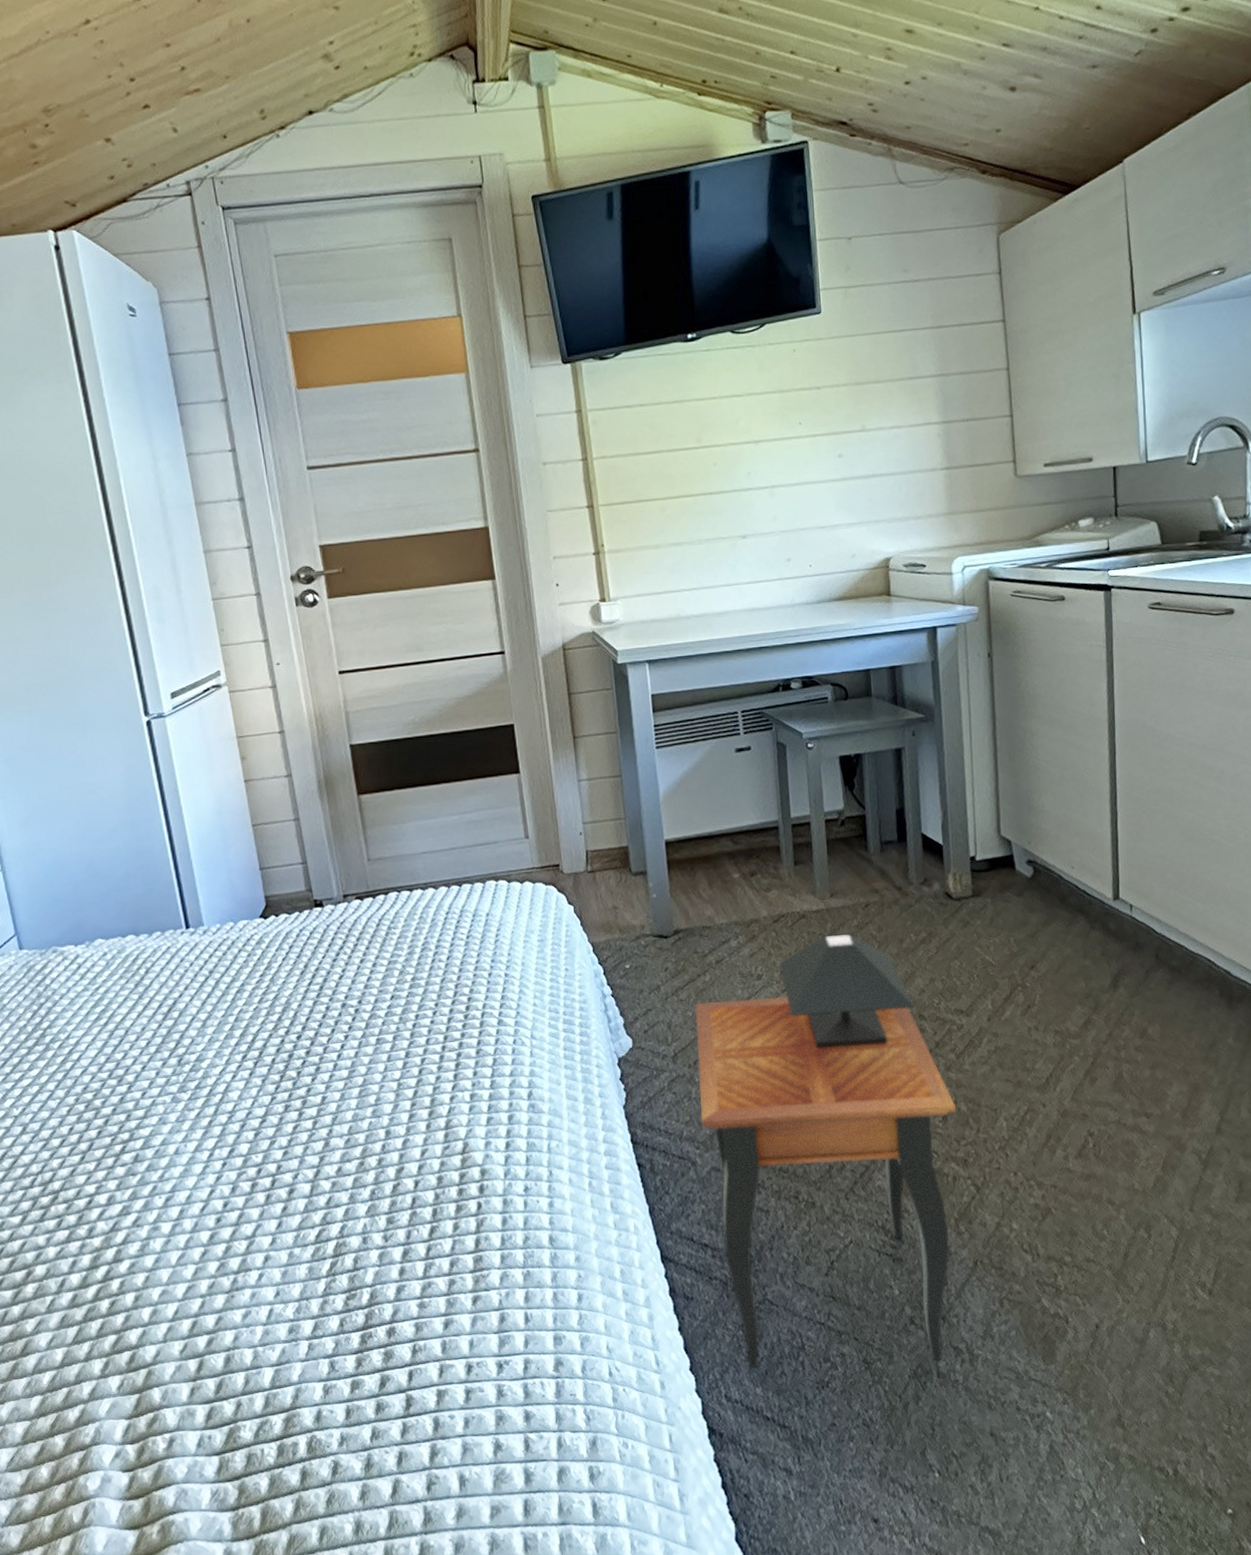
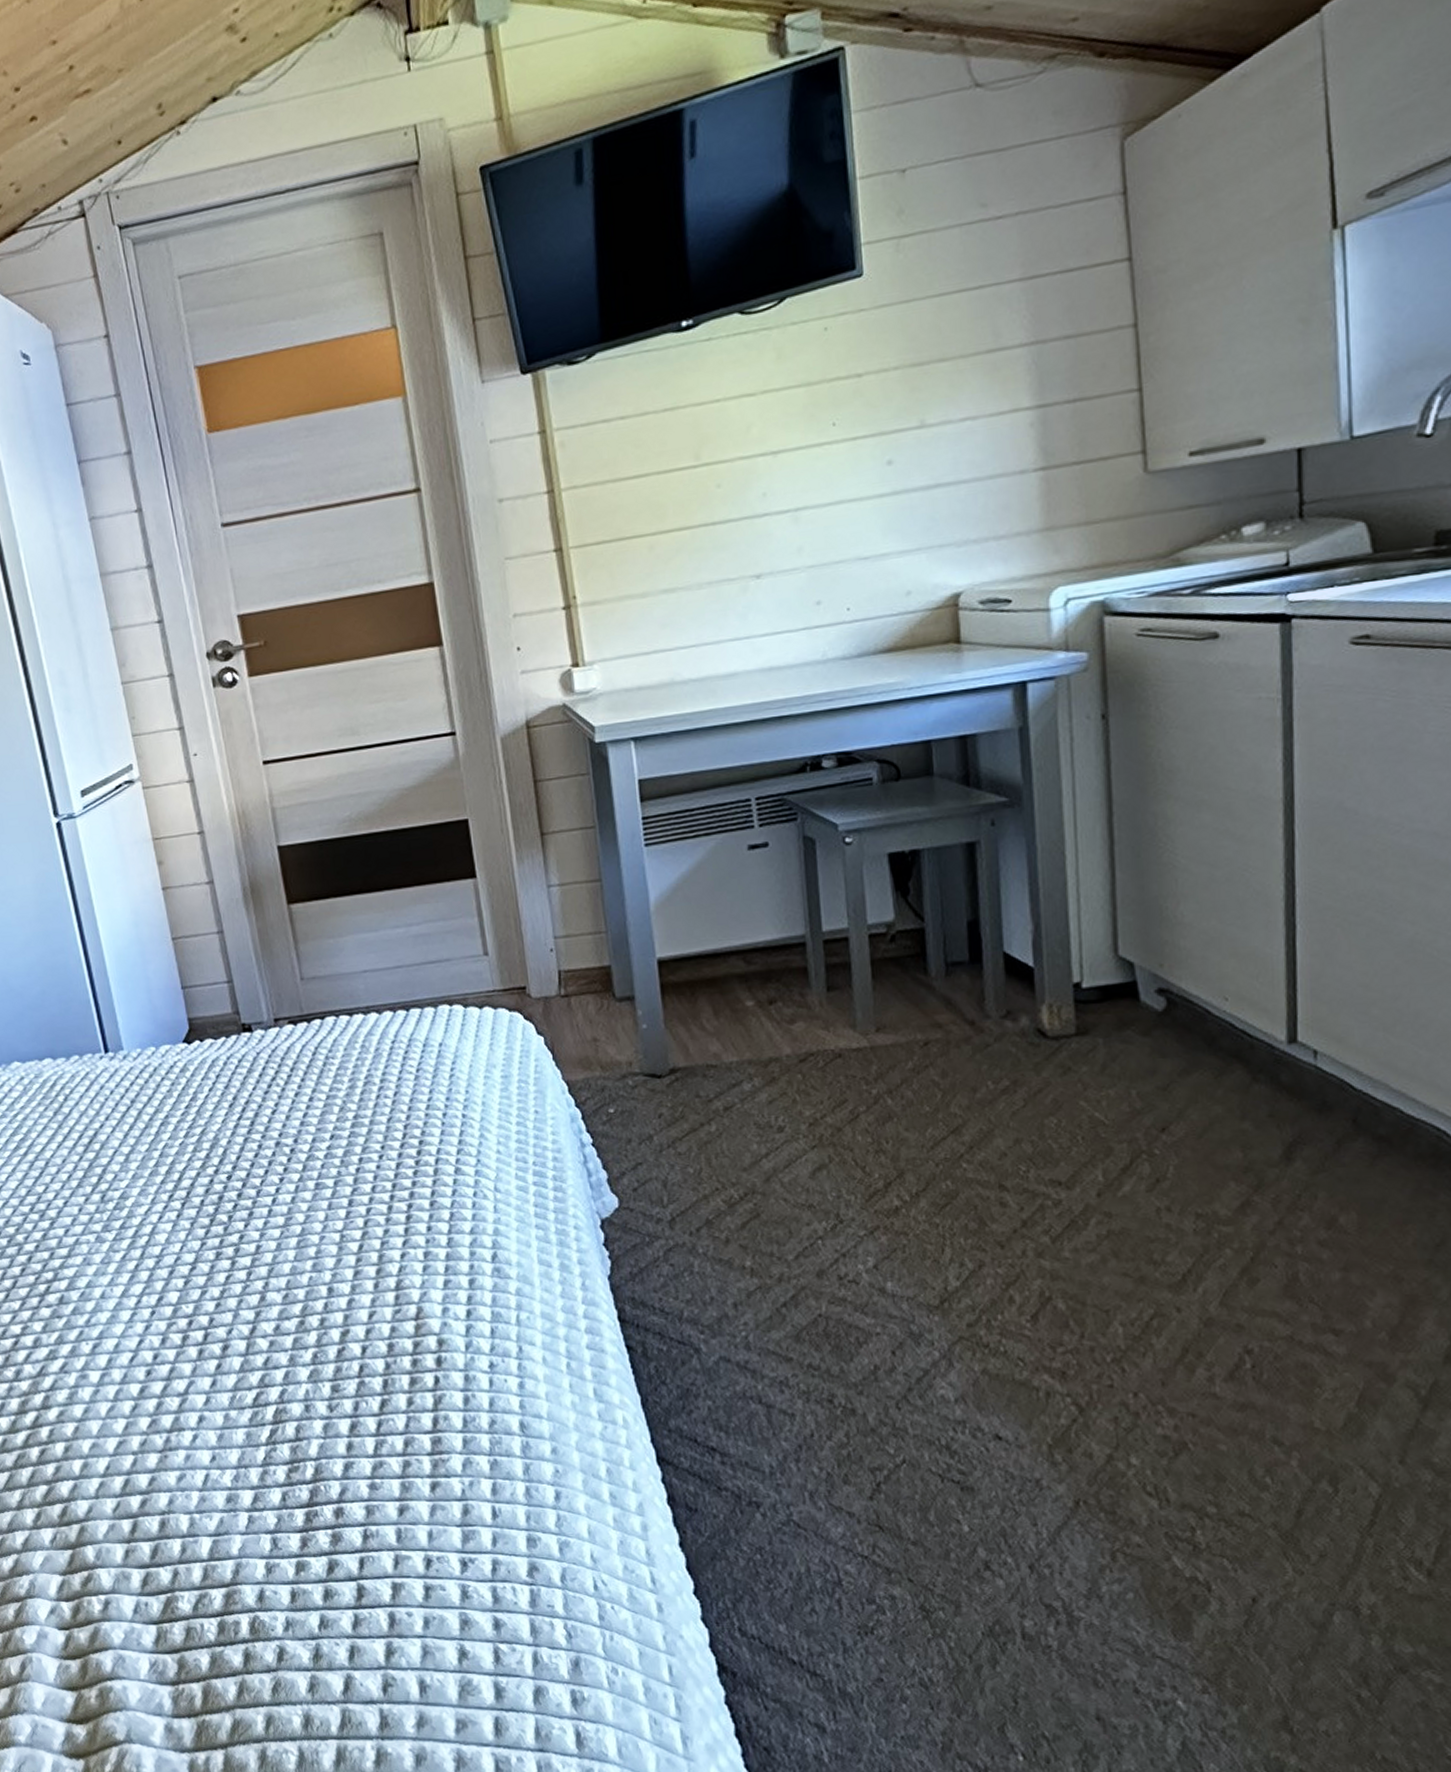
side table: present [694,933,956,1368] -> none [697,1078,1051,1619]

